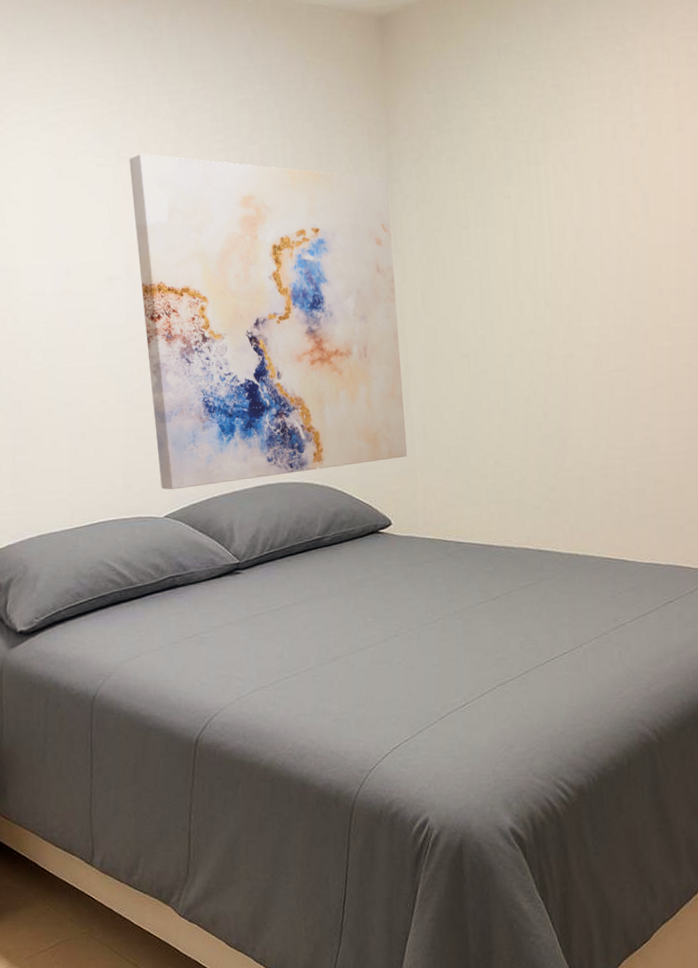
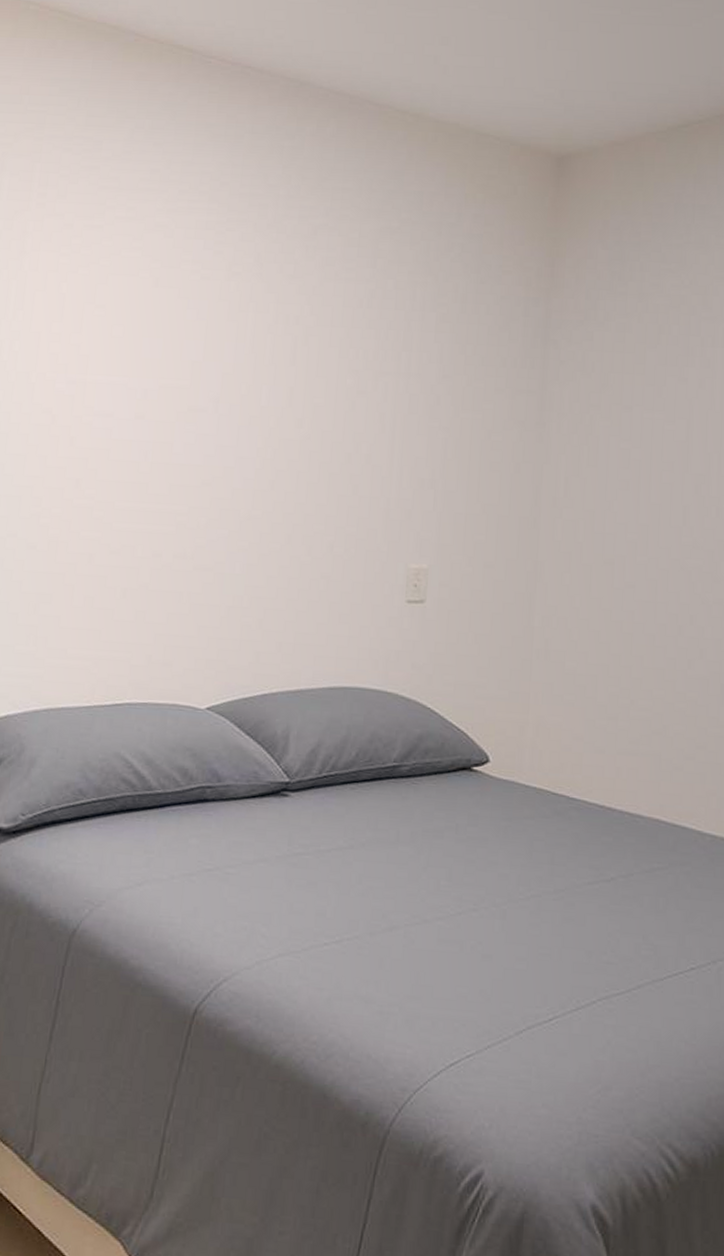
wall art: present [129,153,407,490] -> none [208,271,541,679]

